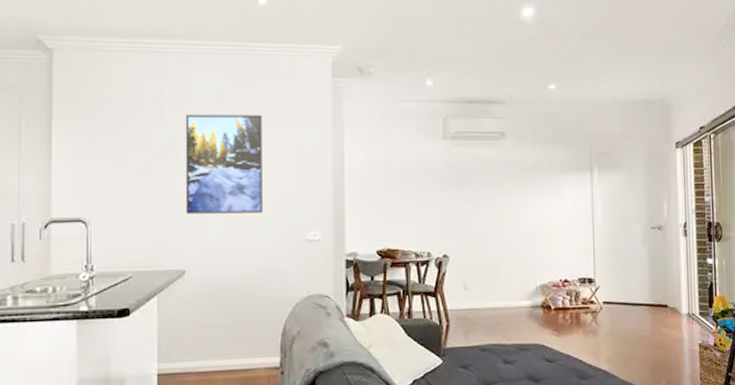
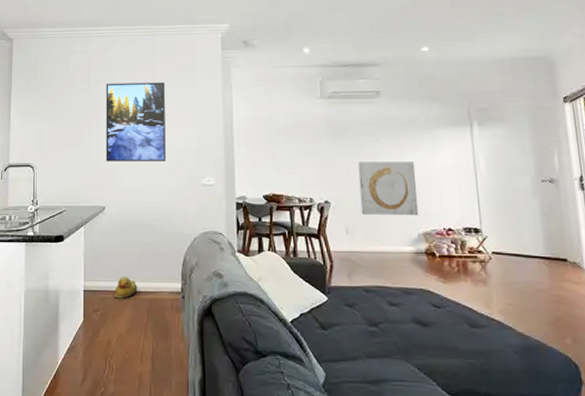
rubber duck: none [197,352,227,381] -> present [114,275,138,299]
wall art: none [479,210,537,269] -> present [358,162,419,215]

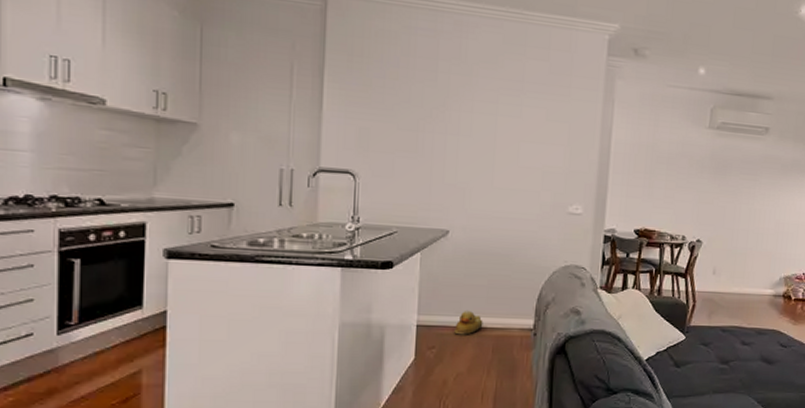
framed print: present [105,82,166,162] -> none [453,77,535,183]
wall art: present [358,162,419,215] -> none [730,201,789,259]

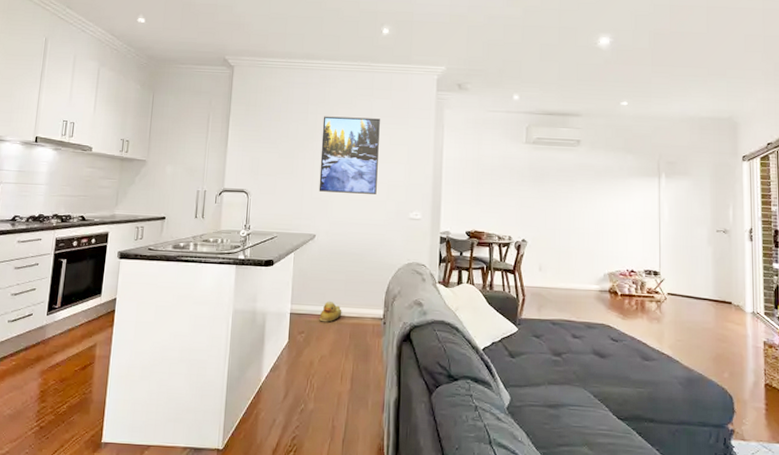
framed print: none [453,77,535,183] -> present [319,116,380,194]

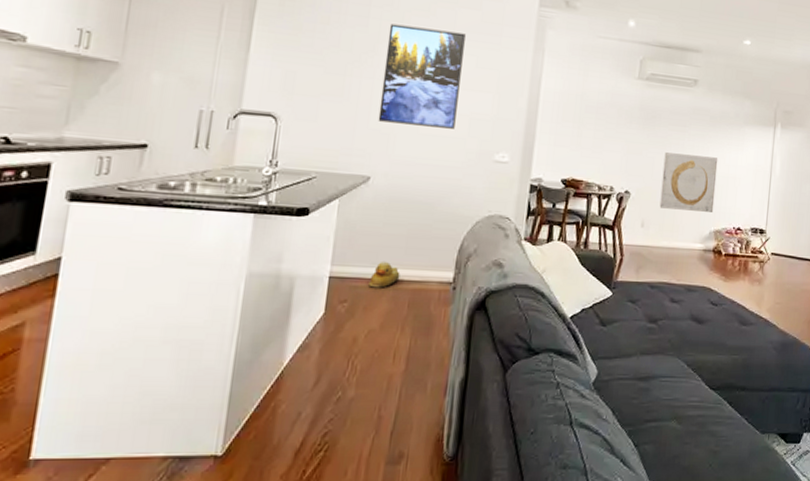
wall art: none [554,205,606,257] -> present [659,152,718,212]

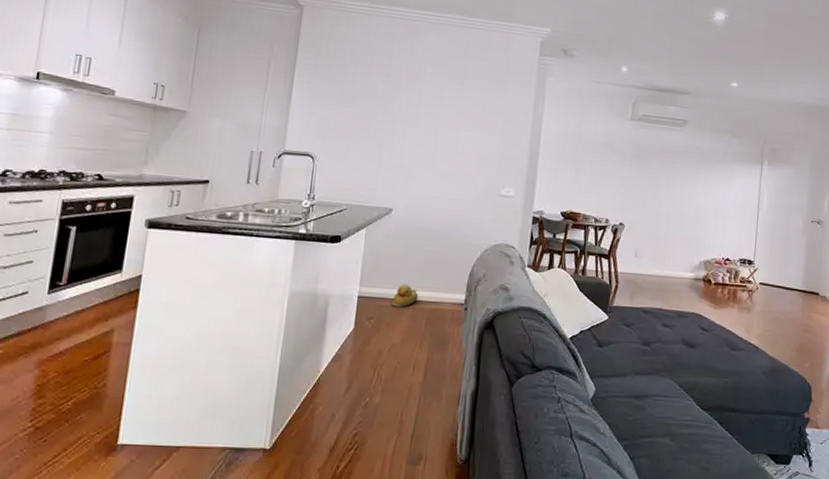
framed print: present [378,23,466,129] -> none [399,73,474,167]
wall art: present [659,152,718,212] -> none [652,187,707,244]

